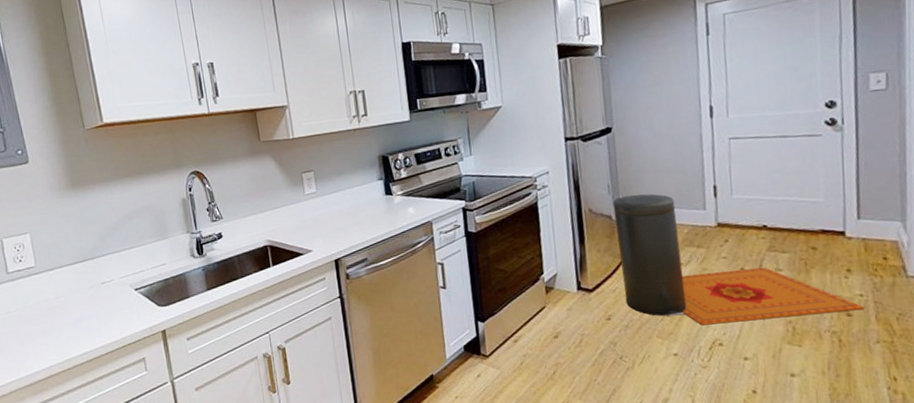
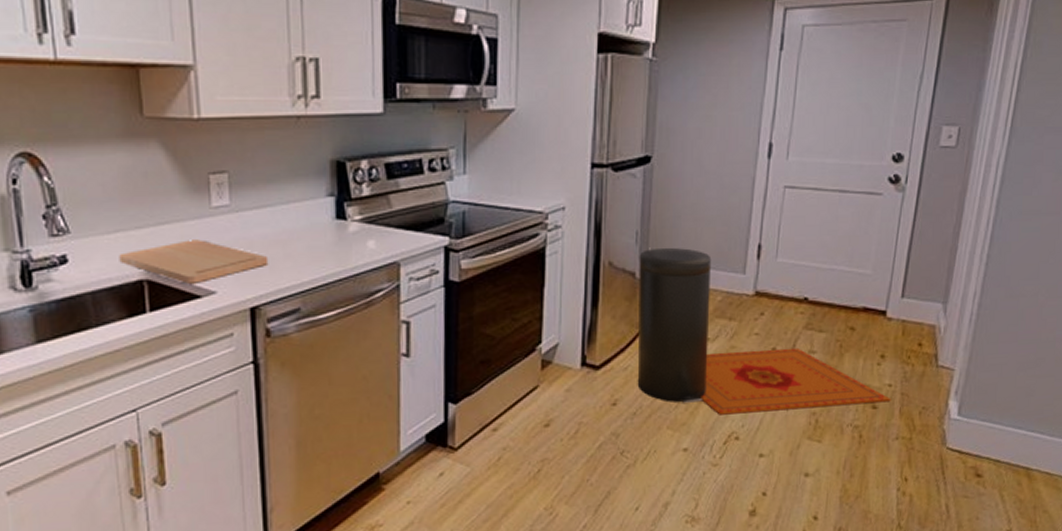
cutting board: none [252,216,344,246] -> present [119,239,269,284]

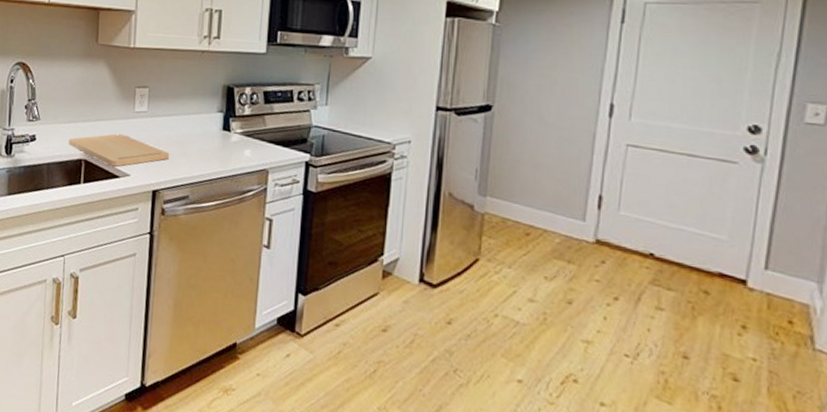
pedal bin: present [637,247,712,404] -> none [472,186,550,338]
doormat: present [701,347,891,415] -> none [537,291,756,376]

